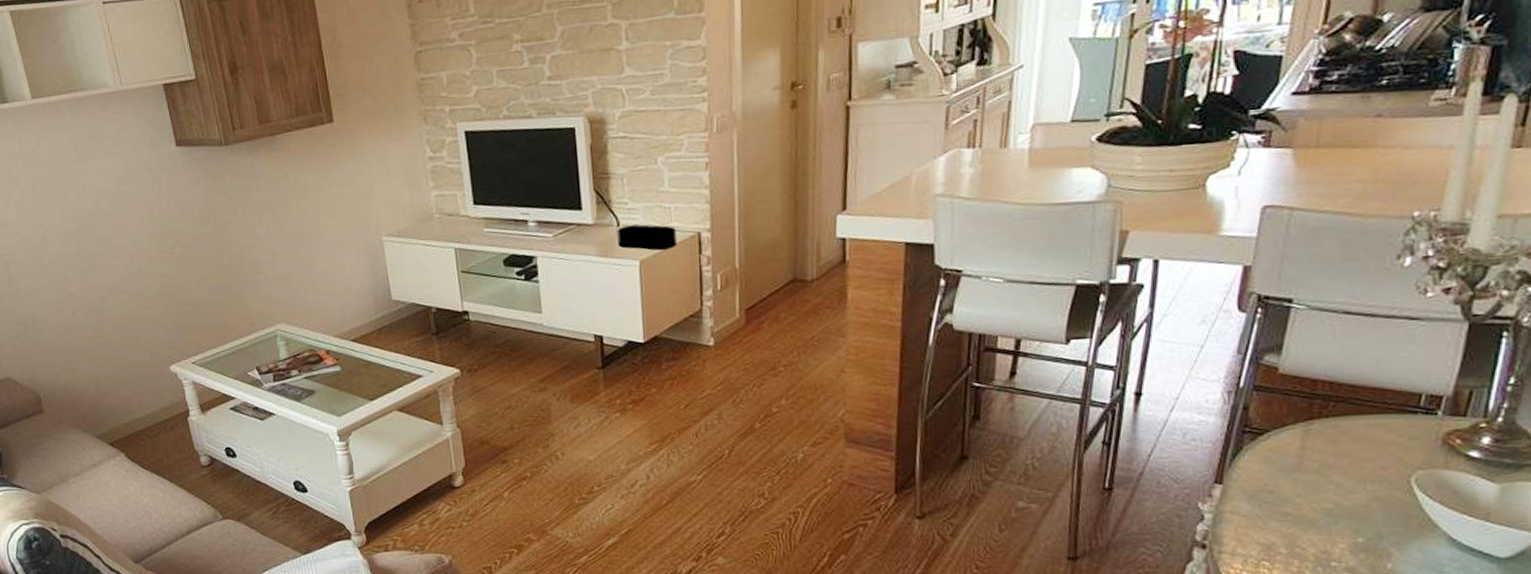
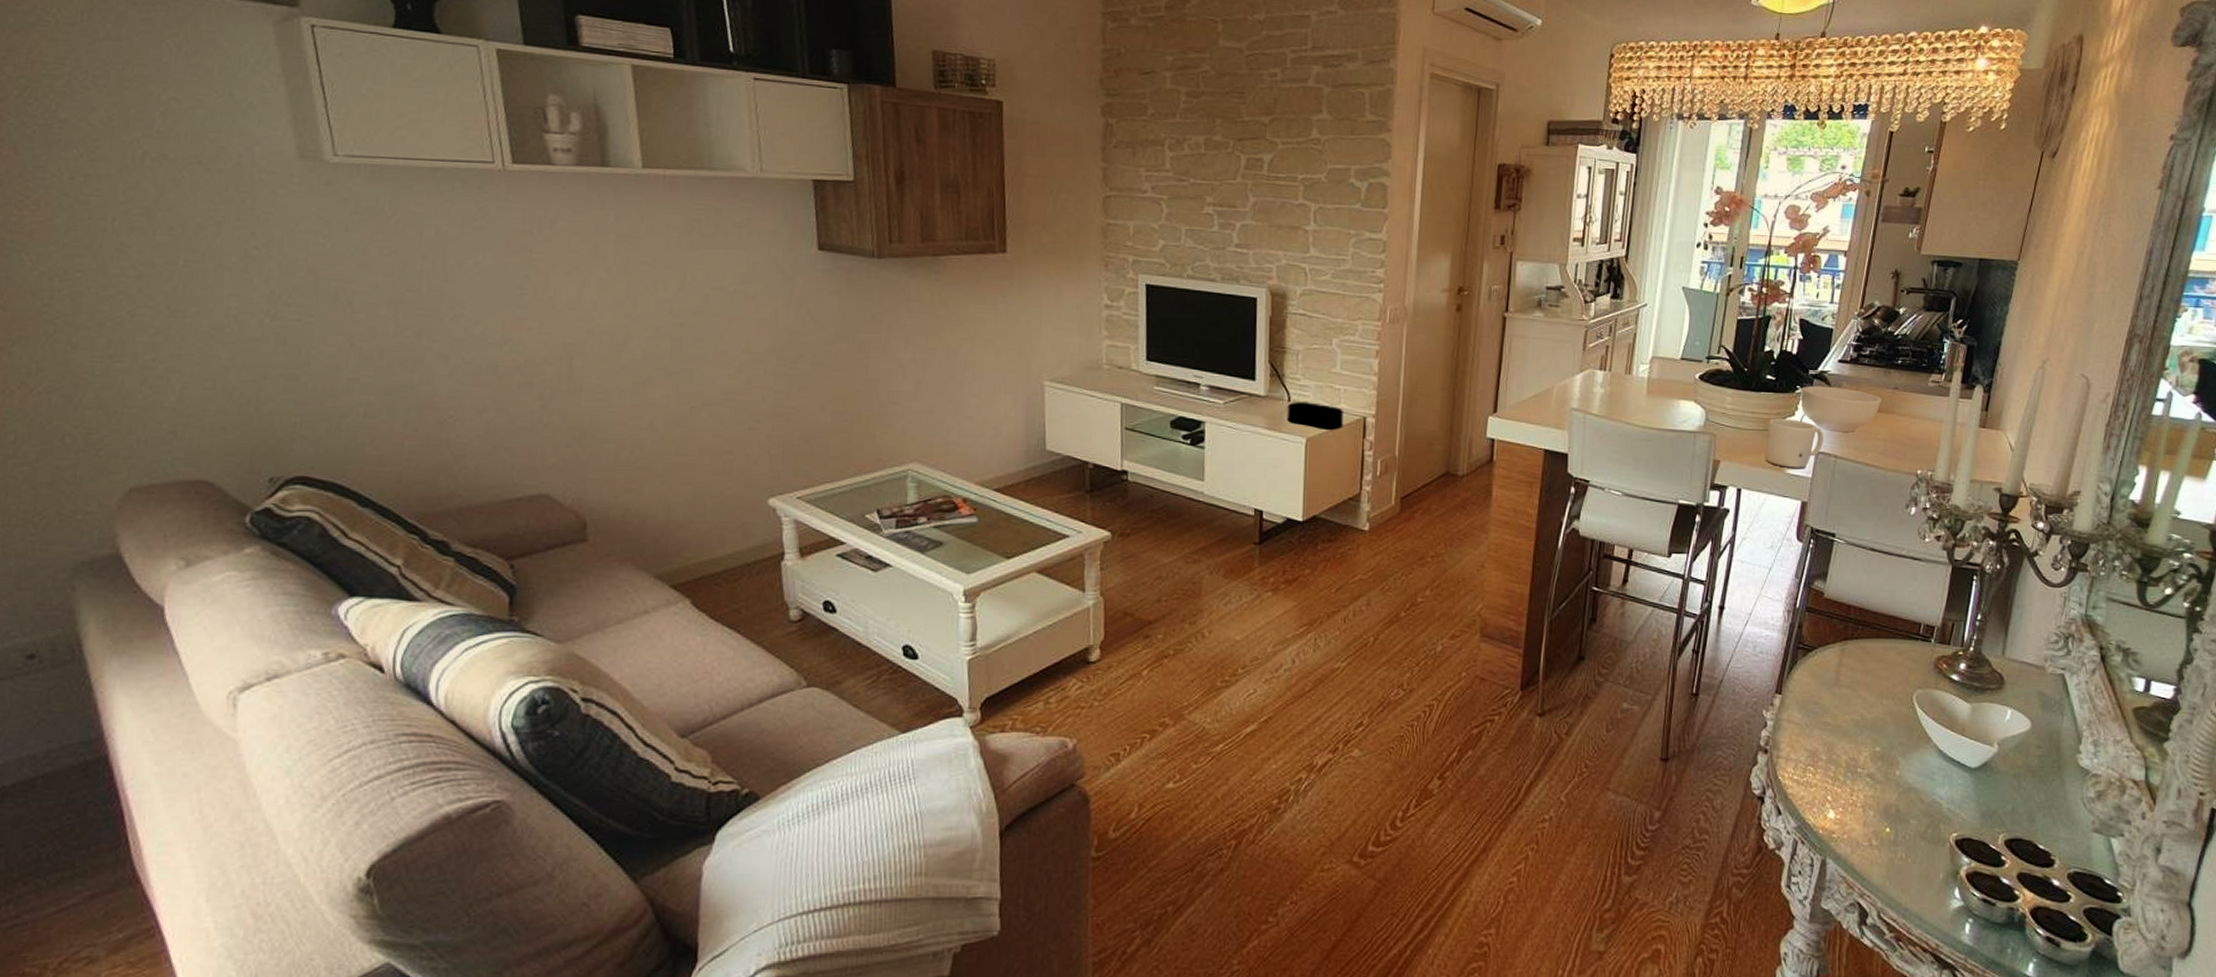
mug: none [1190,171,1272,230] -> present [1765,418,1823,469]
bowl: none [1237,125,1358,180] -> present [1800,385,1882,433]

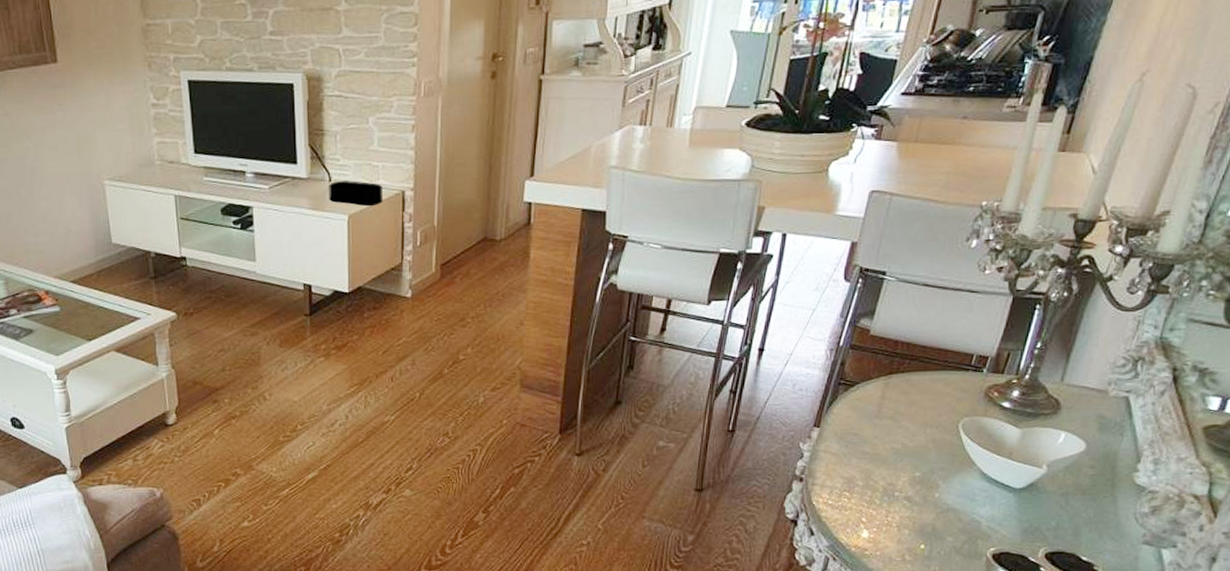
mug: present [1765,418,1823,469] -> none [814,159,879,210]
bowl: present [1800,385,1882,433] -> none [855,121,948,169]

